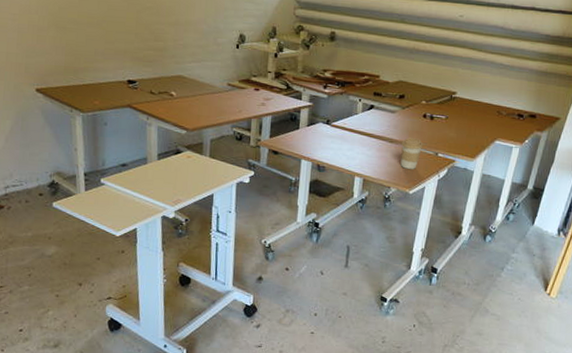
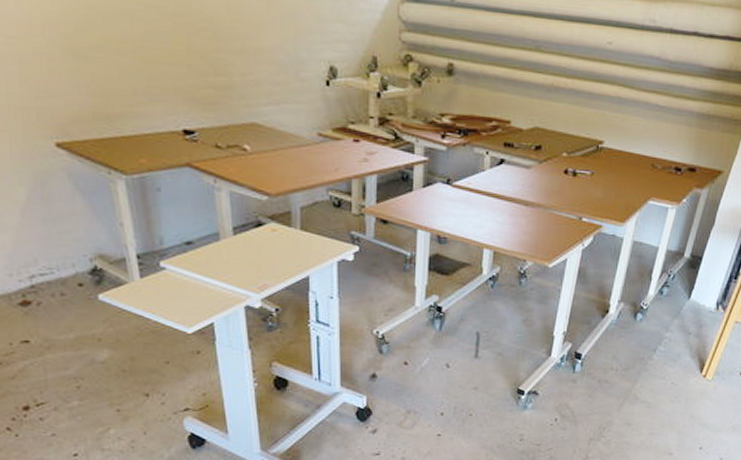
coffee cup: present [400,138,424,169] -> none [538,199,565,238]

